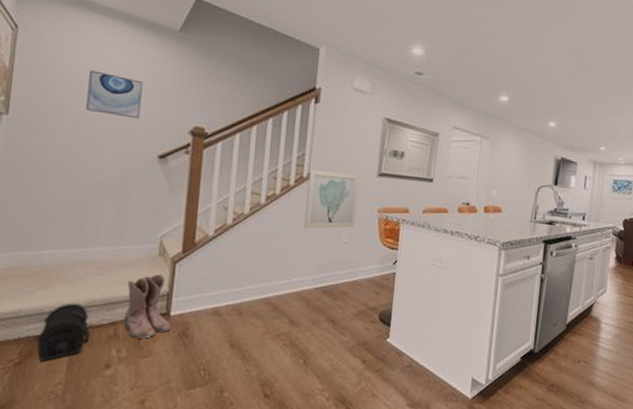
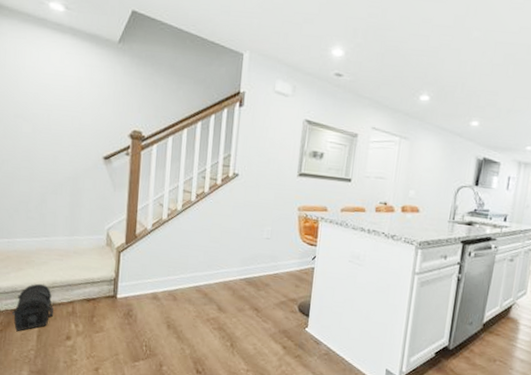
wall art: present [86,70,143,119] -> none [44,80,89,125]
boots: present [123,274,172,339] -> none [79,261,118,317]
wall art: present [304,170,360,229] -> none [230,170,281,225]

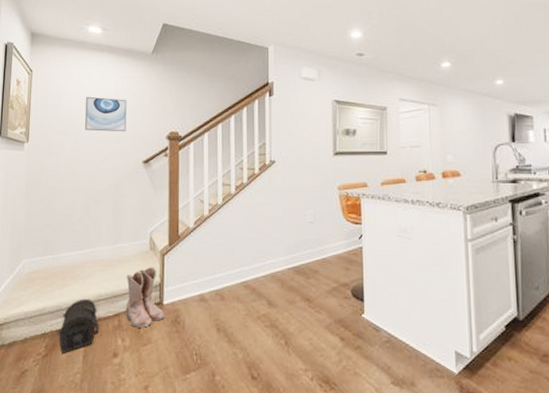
wall art: none [44,80,89,125] -> present [85,96,127,132]
boots: none [79,261,118,317] -> present [125,267,165,328]

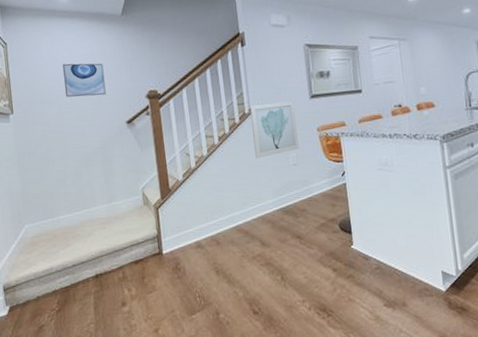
treasure chest: present [58,298,100,353] -> none [67,255,106,307]
boots: present [125,267,165,328] -> none [125,220,166,278]
wall art: none [271,156,318,212] -> present [250,101,300,158]

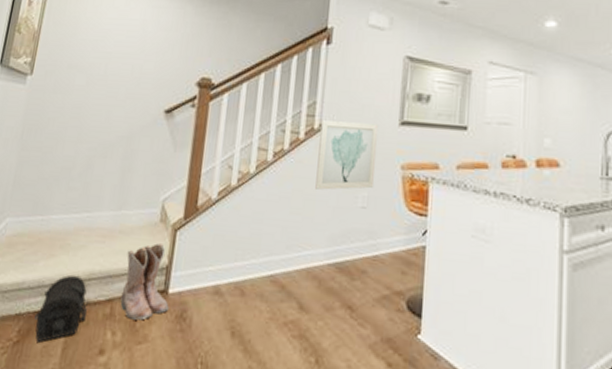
wall art: present [63,63,106,97] -> none [100,26,154,73]
treasure chest: none [67,255,106,307] -> present [35,274,89,343]
boots: none [125,220,166,278] -> present [120,243,169,320]

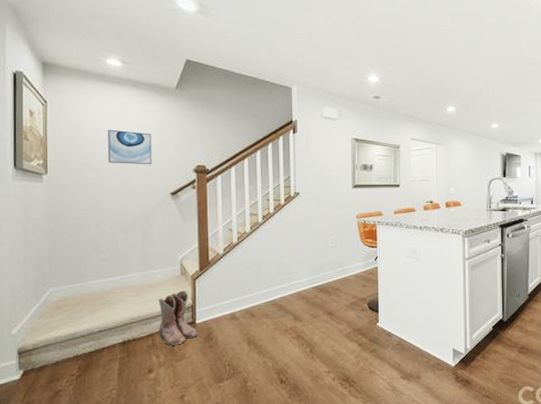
treasure chest: present [35,274,89,343] -> none [91,322,134,373]
wall art: none [100,26,154,73] -> present [108,129,152,165]
wall art: present [315,120,379,190] -> none [296,189,339,238]

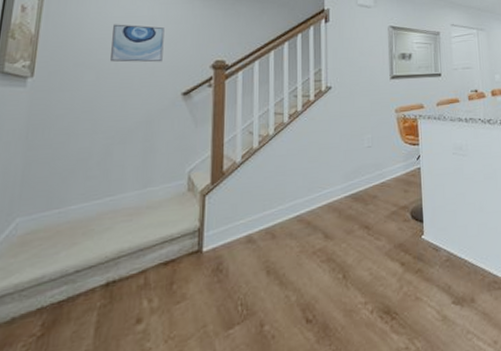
boots: present [158,291,198,345] -> none [154,210,205,284]

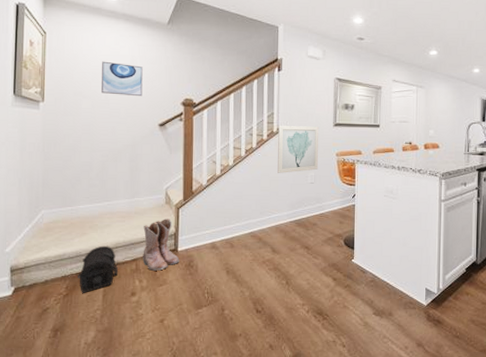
treasure chest: none [60,256,121,330] -> present [78,245,119,293]
boots: none [154,210,205,284] -> present [143,219,180,271]
wall art: none [327,81,376,139] -> present [278,126,320,173]

